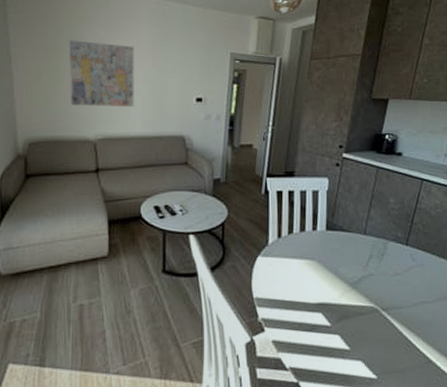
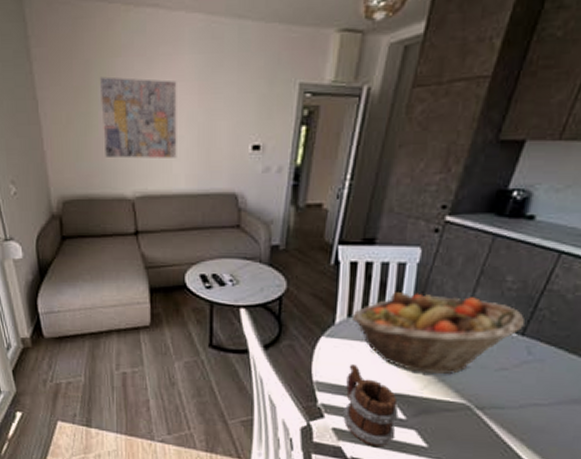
mug: none [280,280,325,354] -> present [343,365,399,446]
fruit basket: none [282,215,407,284] -> present [353,292,526,375]

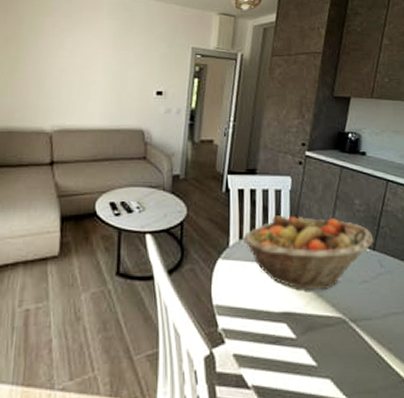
wall art: present [99,76,177,159] -> none [28,30,96,98]
mug: present [343,365,399,446] -> none [242,286,289,370]

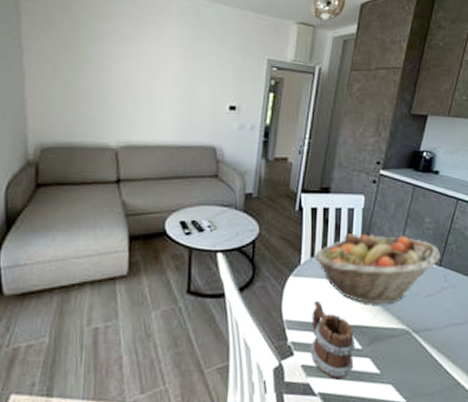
mug: none [242,286,289,370] -> present [310,301,355,378]

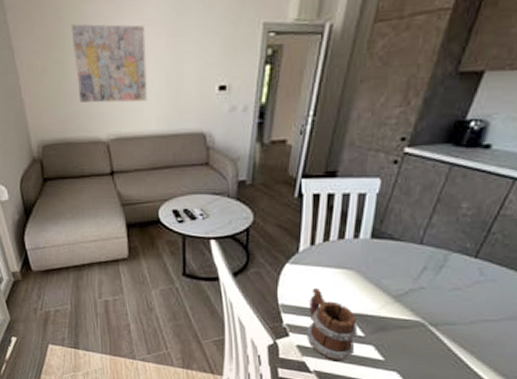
wall art: none [89,35,164,113] -> present [70,24,147,103]
fruit basket: present [315,233,441,305] -> none [315,221,479,296]

